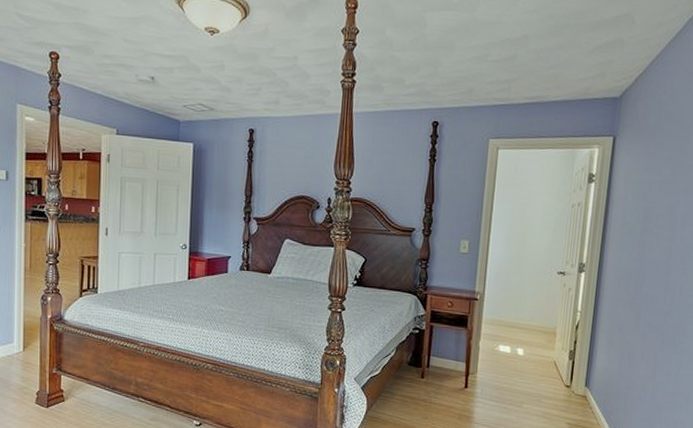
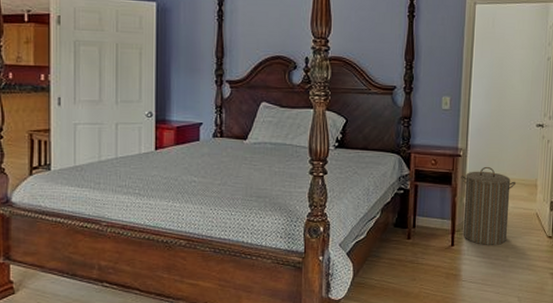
laundry hamper: none [477,311,533,391] -> present [461,166,515,245]

